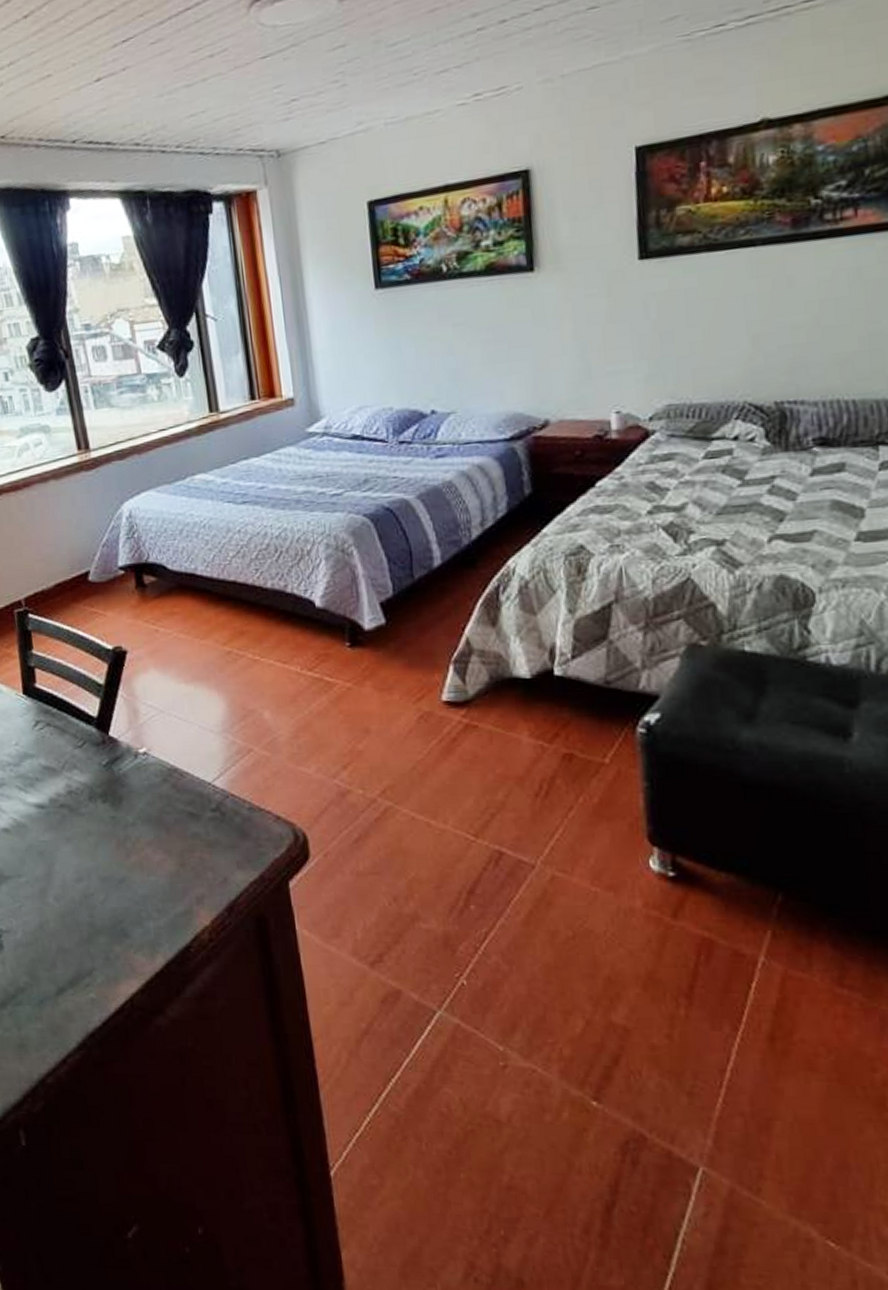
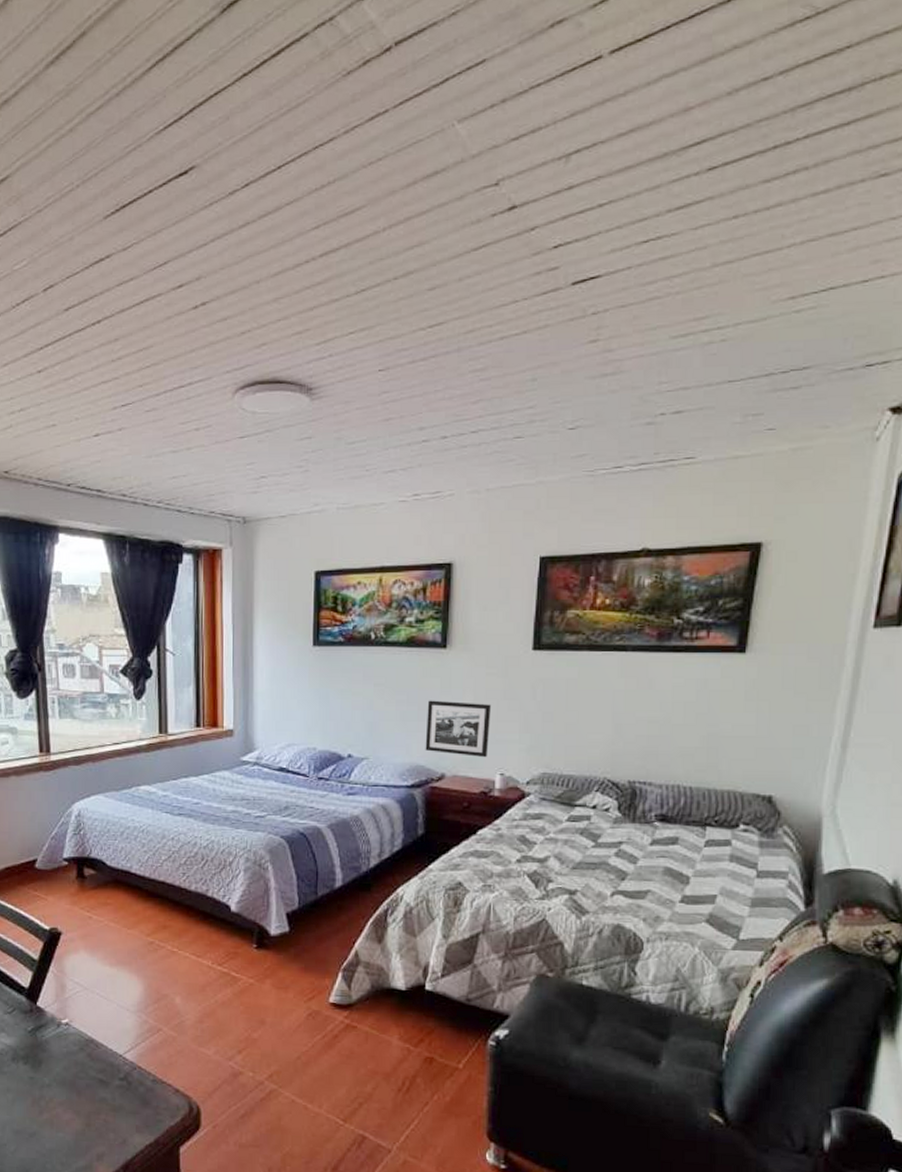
picture frame: none [518,331,599,396] -> present [425,700,491,758]

